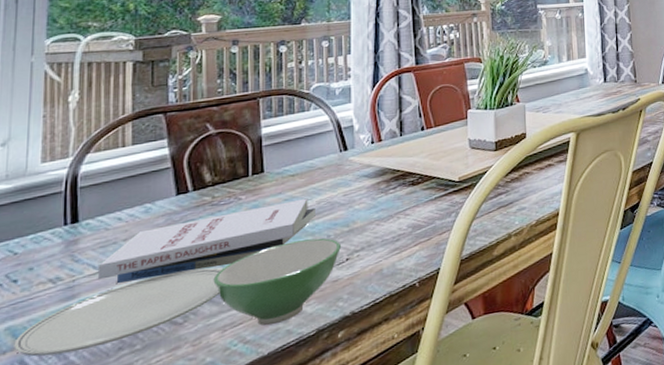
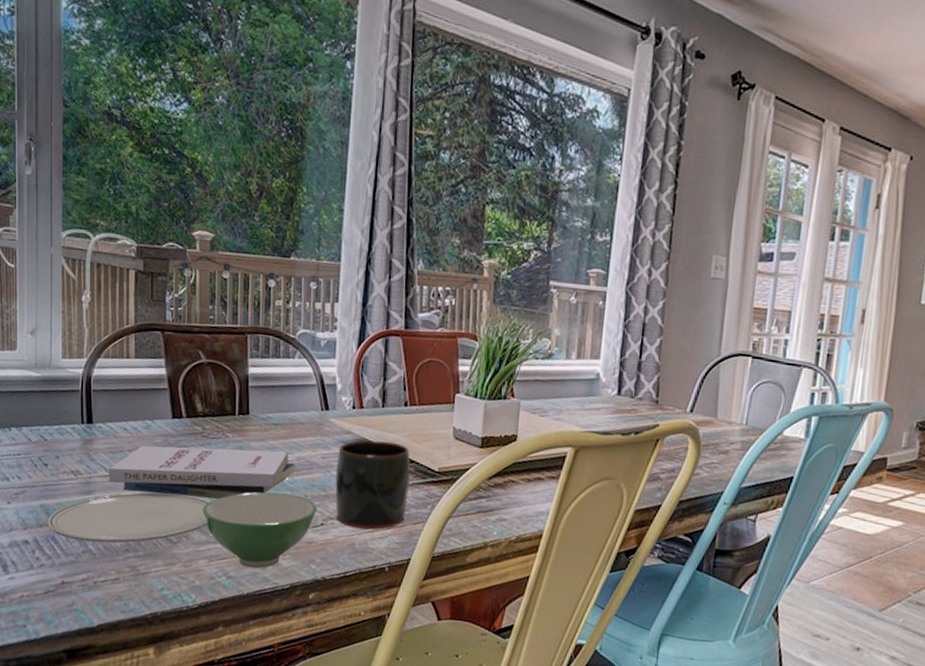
mug: none [358,165,432,254] -> present [335,440,410,530]

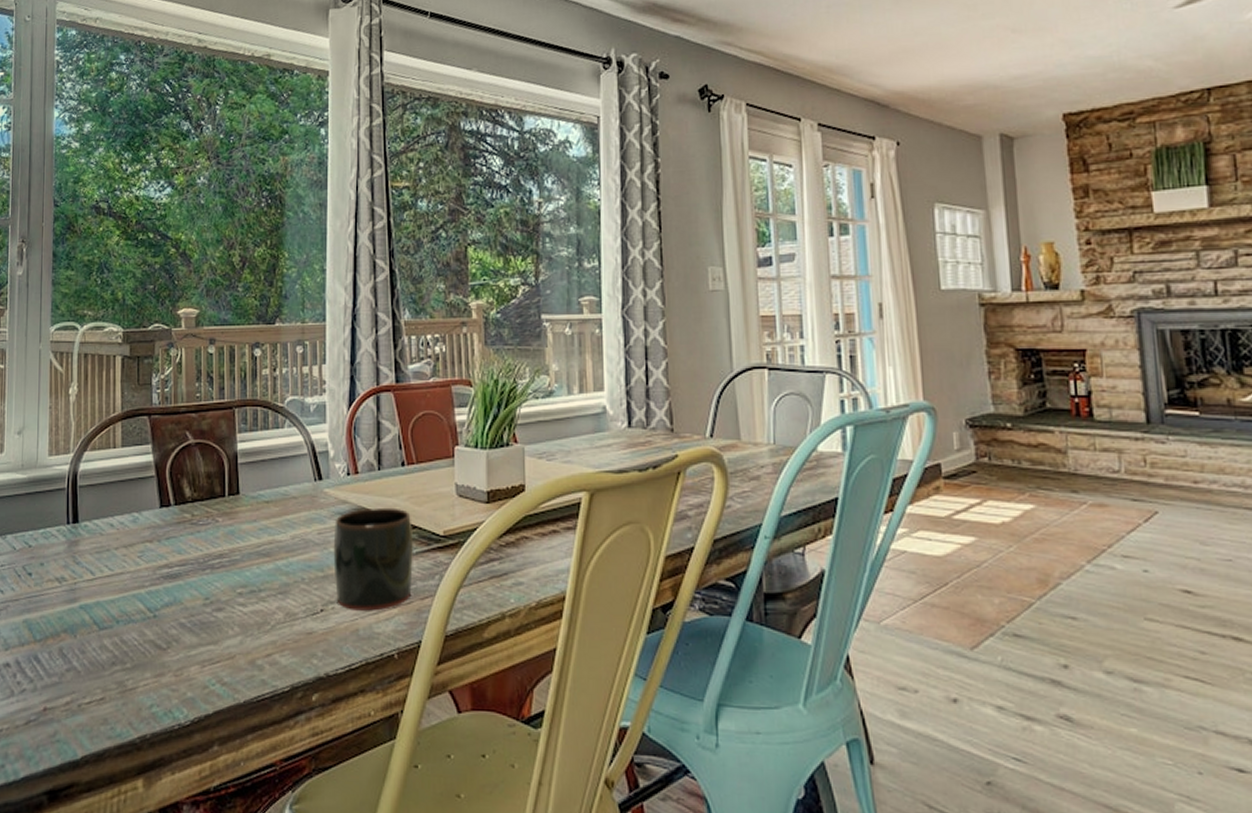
plate: present [47,492,210,543] -> none [30,591,201,658]
books: present [108,445,295,499] -> none [94,530,290,594]
bowl: present [202,492,317,569] -> none [193,579,315,671]

